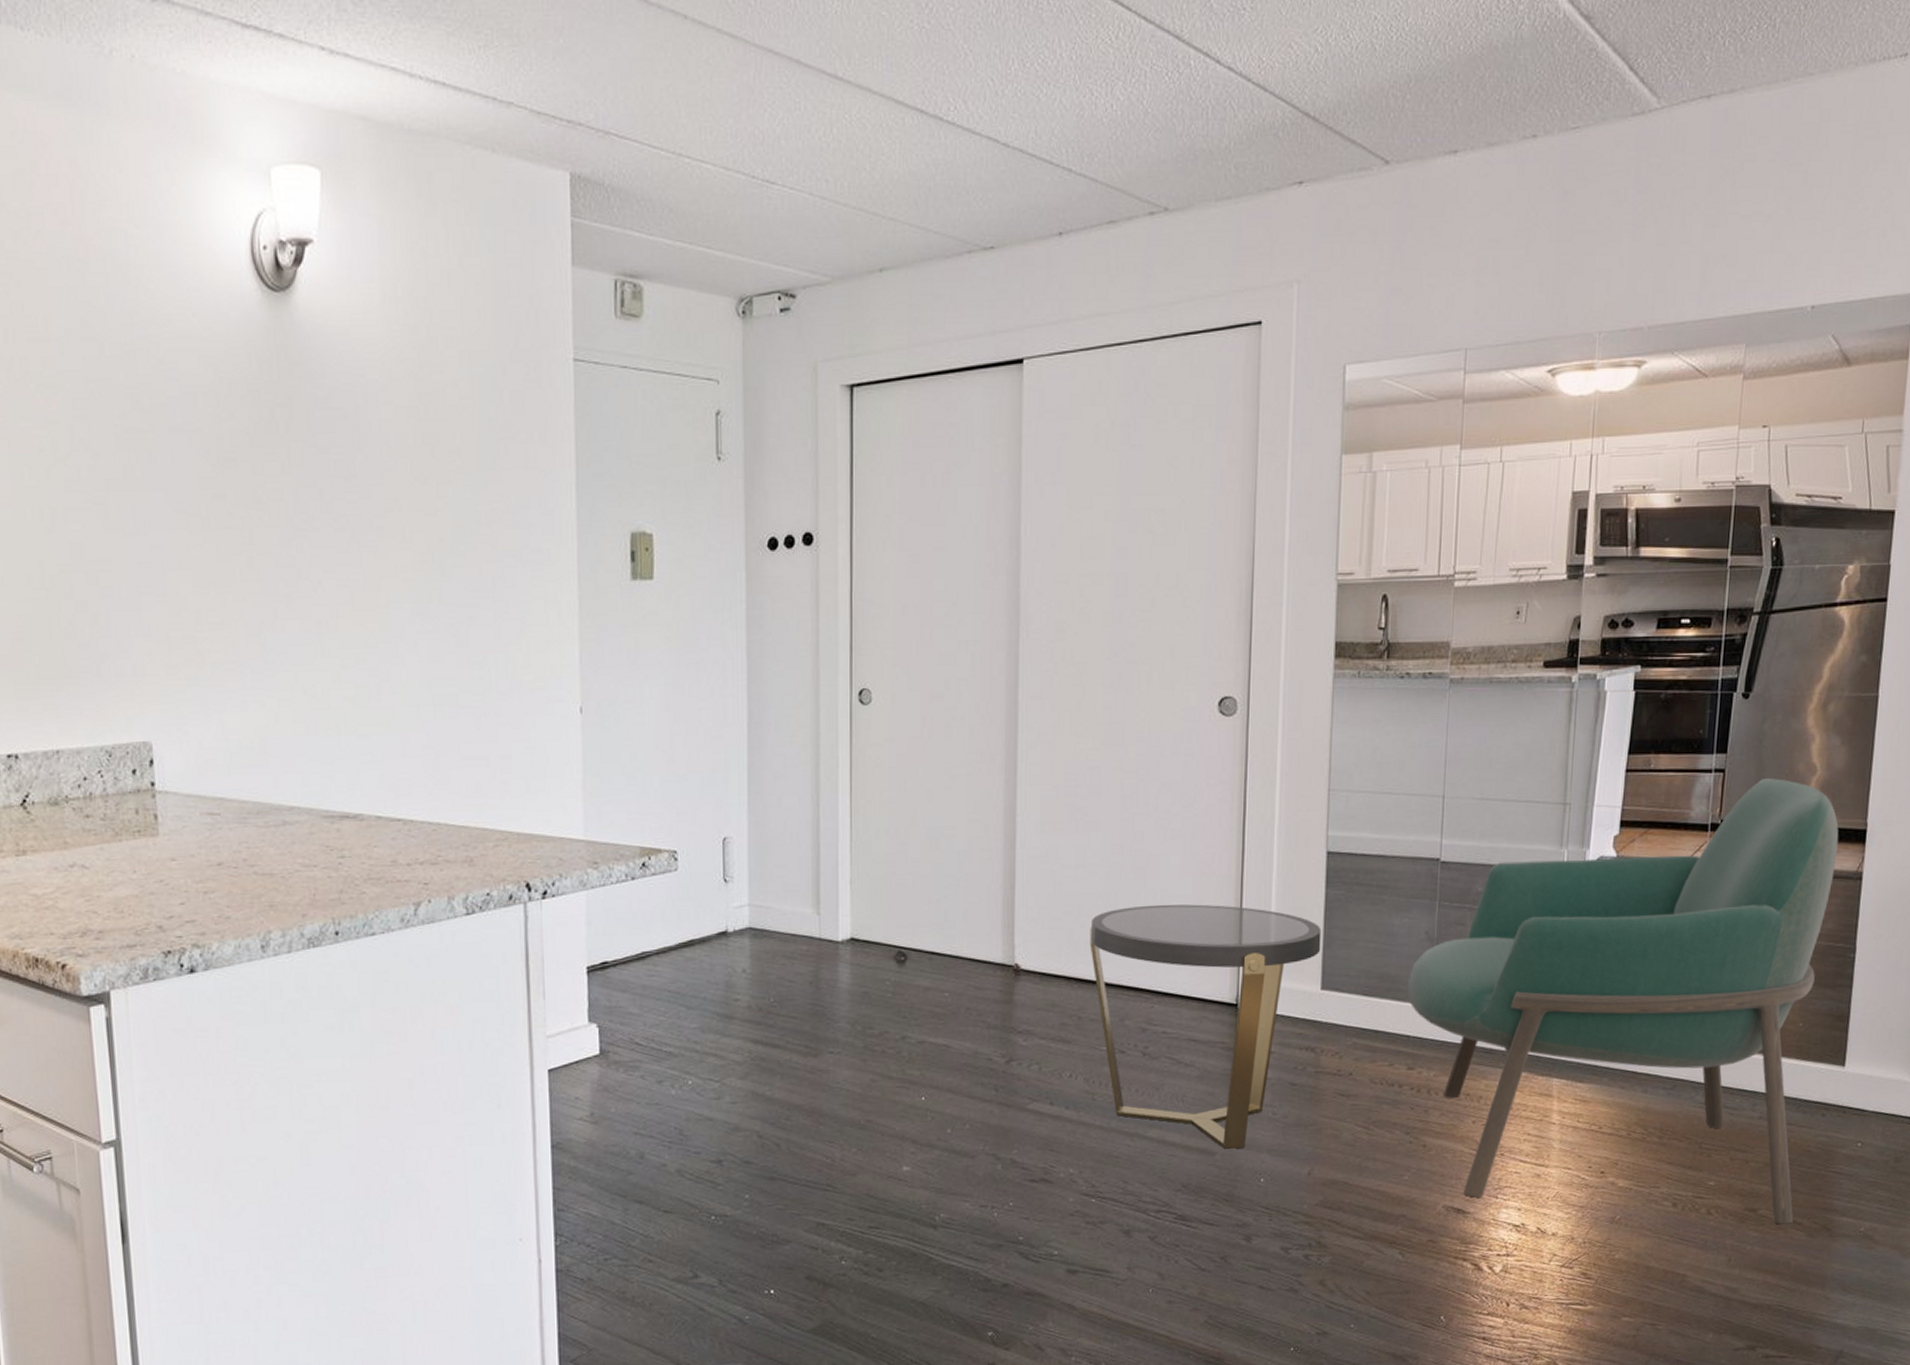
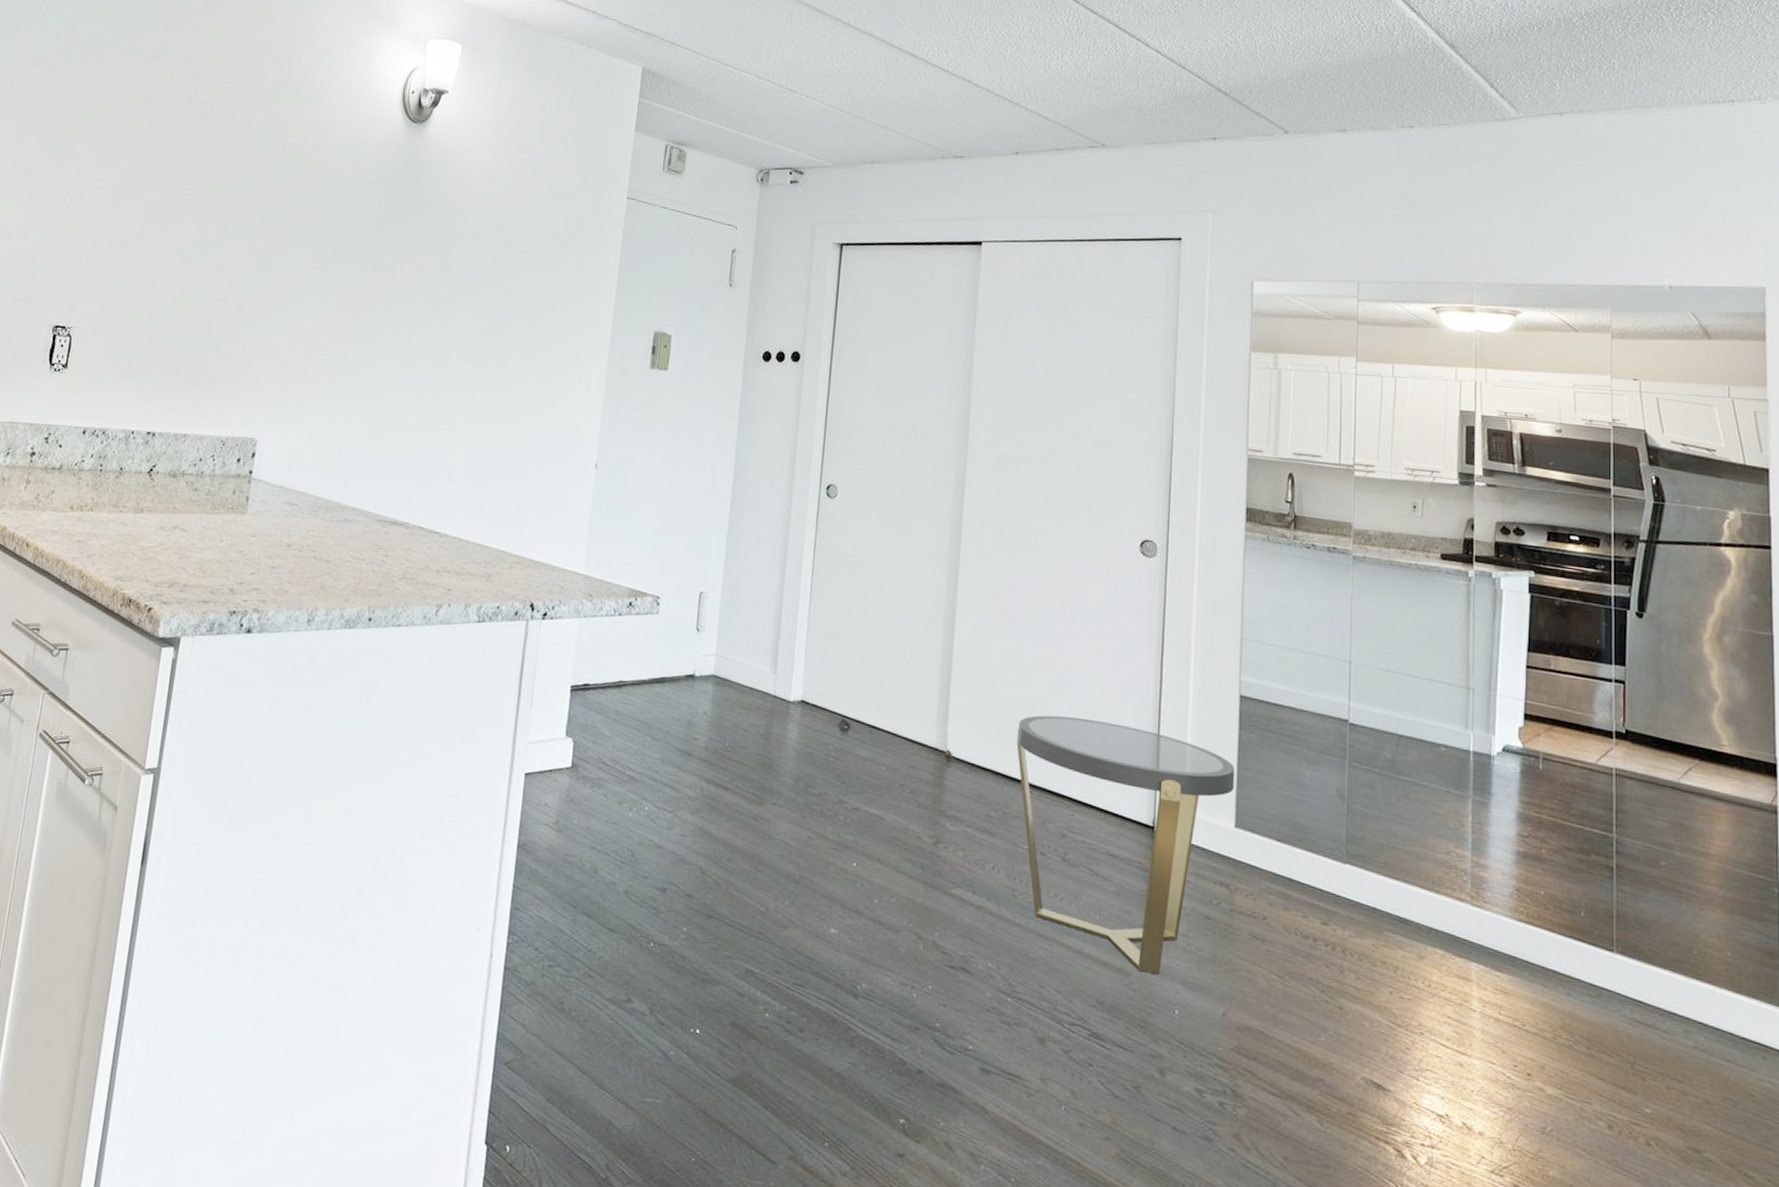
armchair: present [1407,777,1839,1225] -> none [1319,696,1749,1176]

